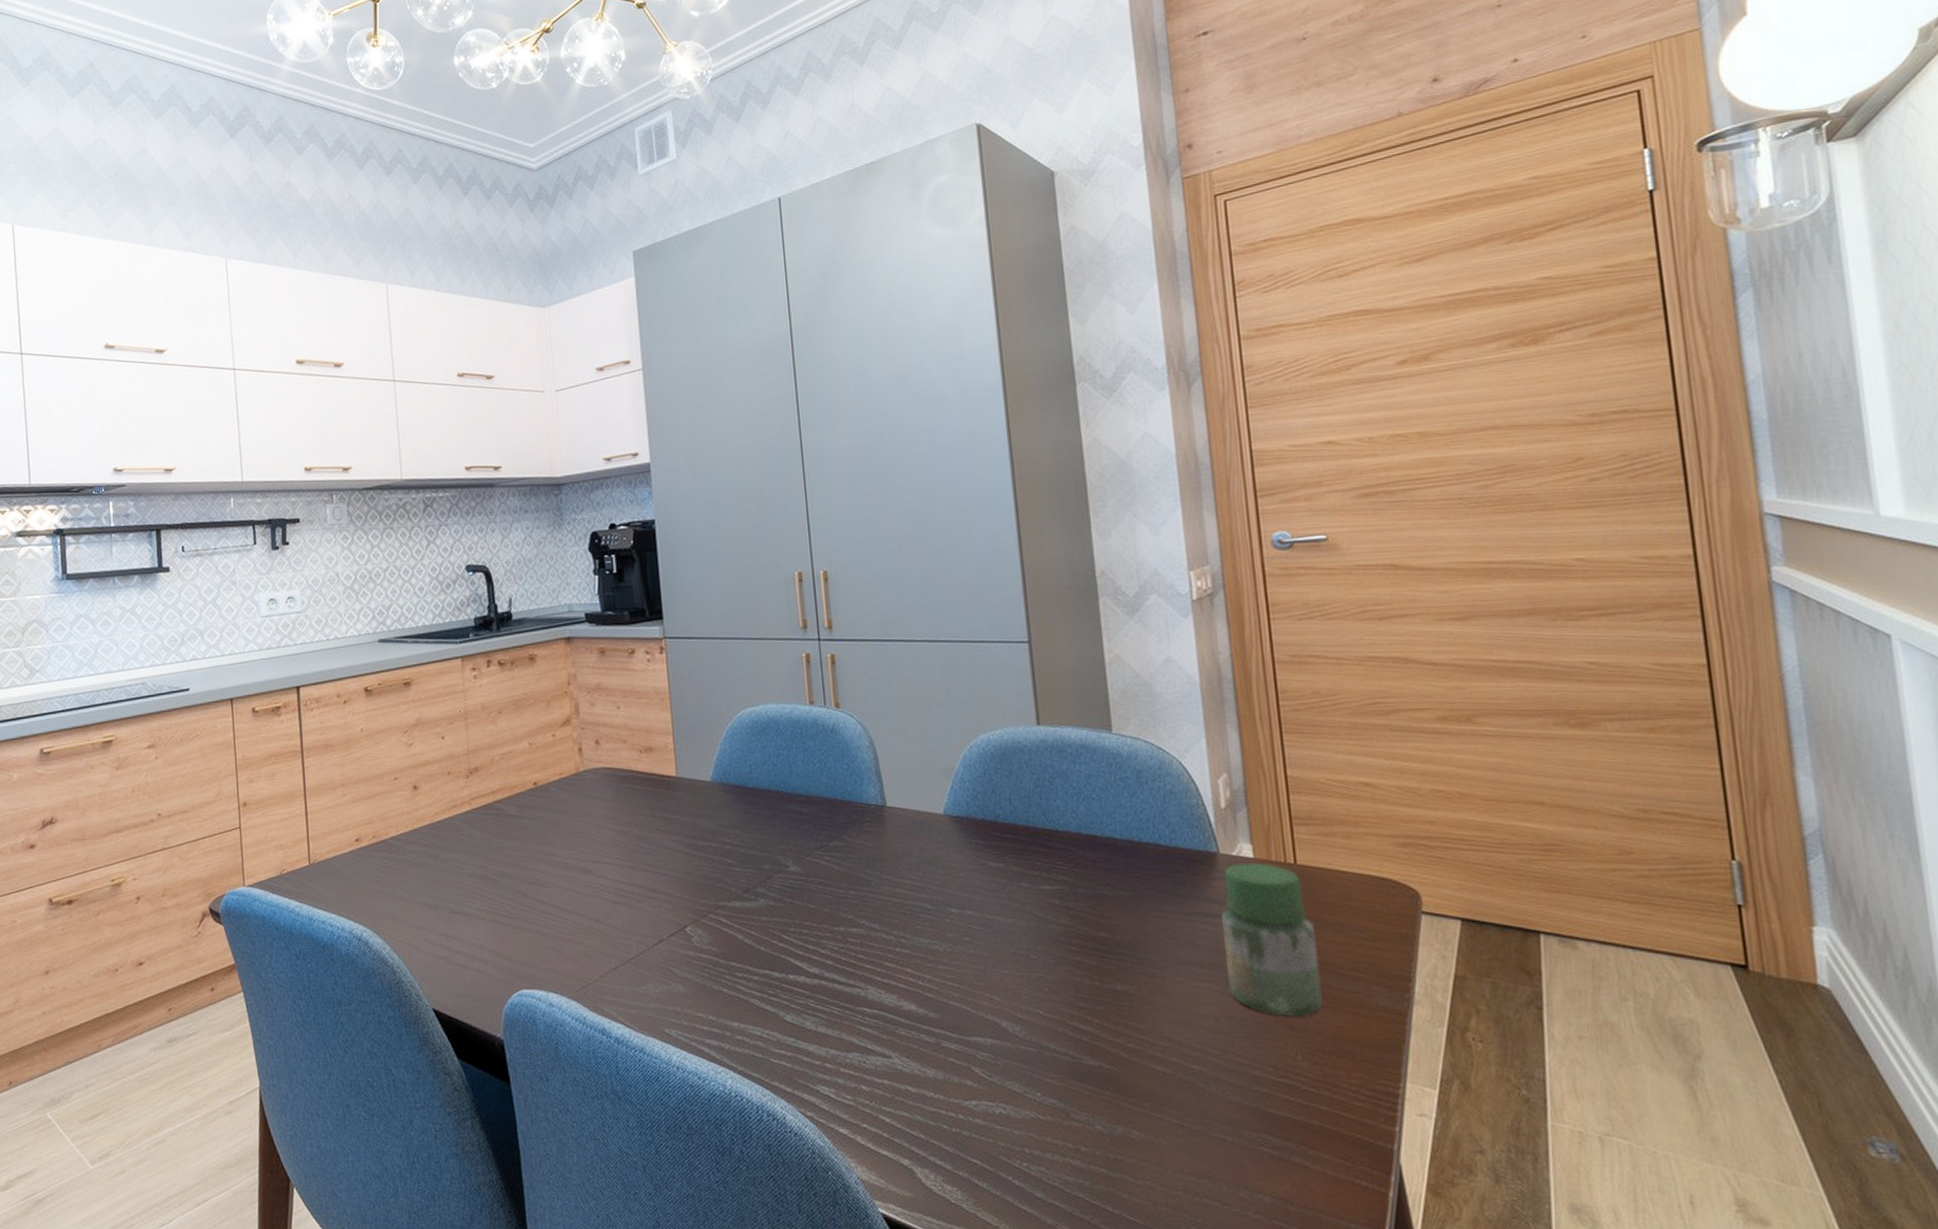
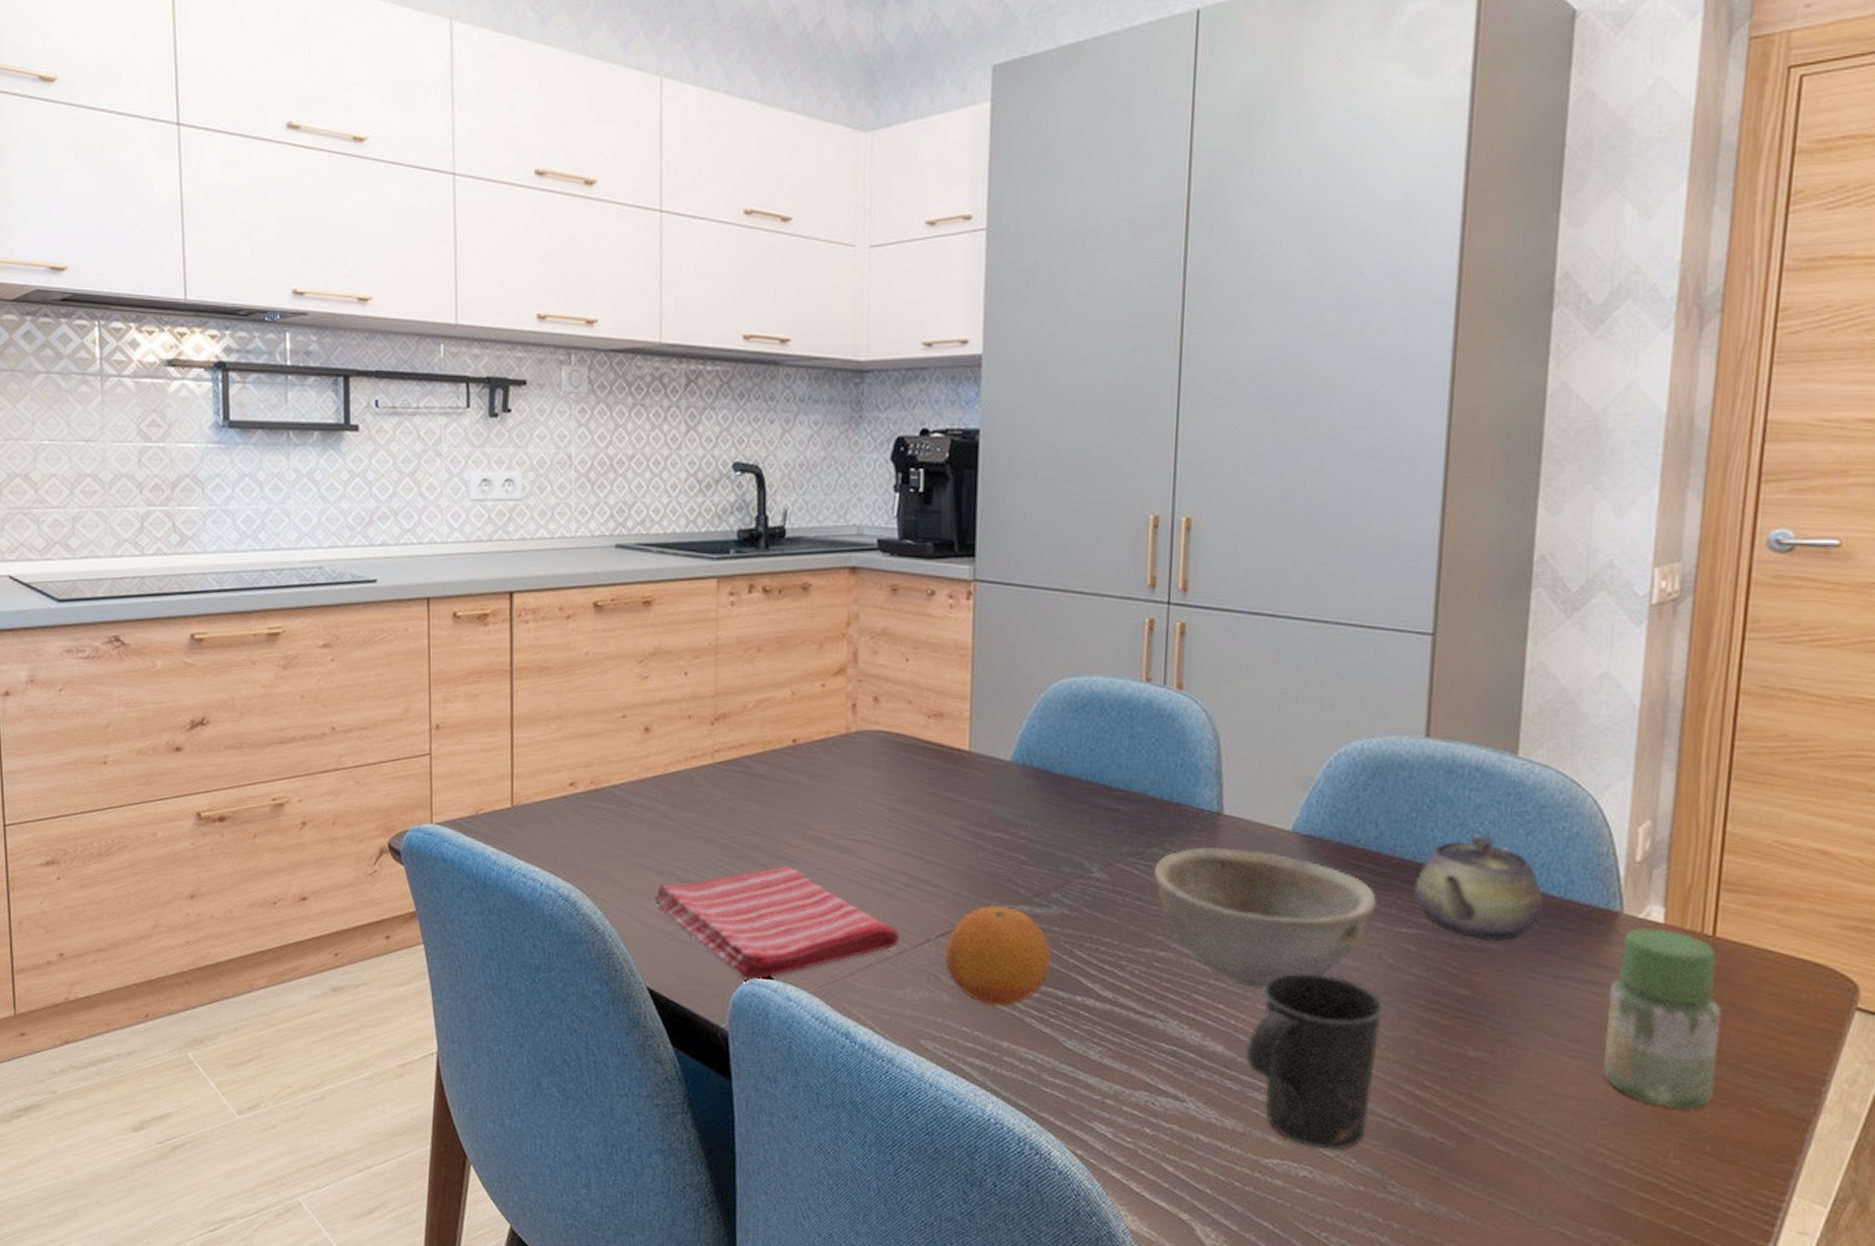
dish towel: none [433,890,637,994] -> present [655,866,899,982]
fruit: none [676,903,765,992] -> present [944,904,1051,1008]
bowl: none [838,834,1021,951] -> present [1154,847,1377,989]
mug: none [934,932,1045,1087] -> present [1246,972,1386,1150]
teapot: none [1049,800,1157,889] -> present [1414,834,1545,942]

